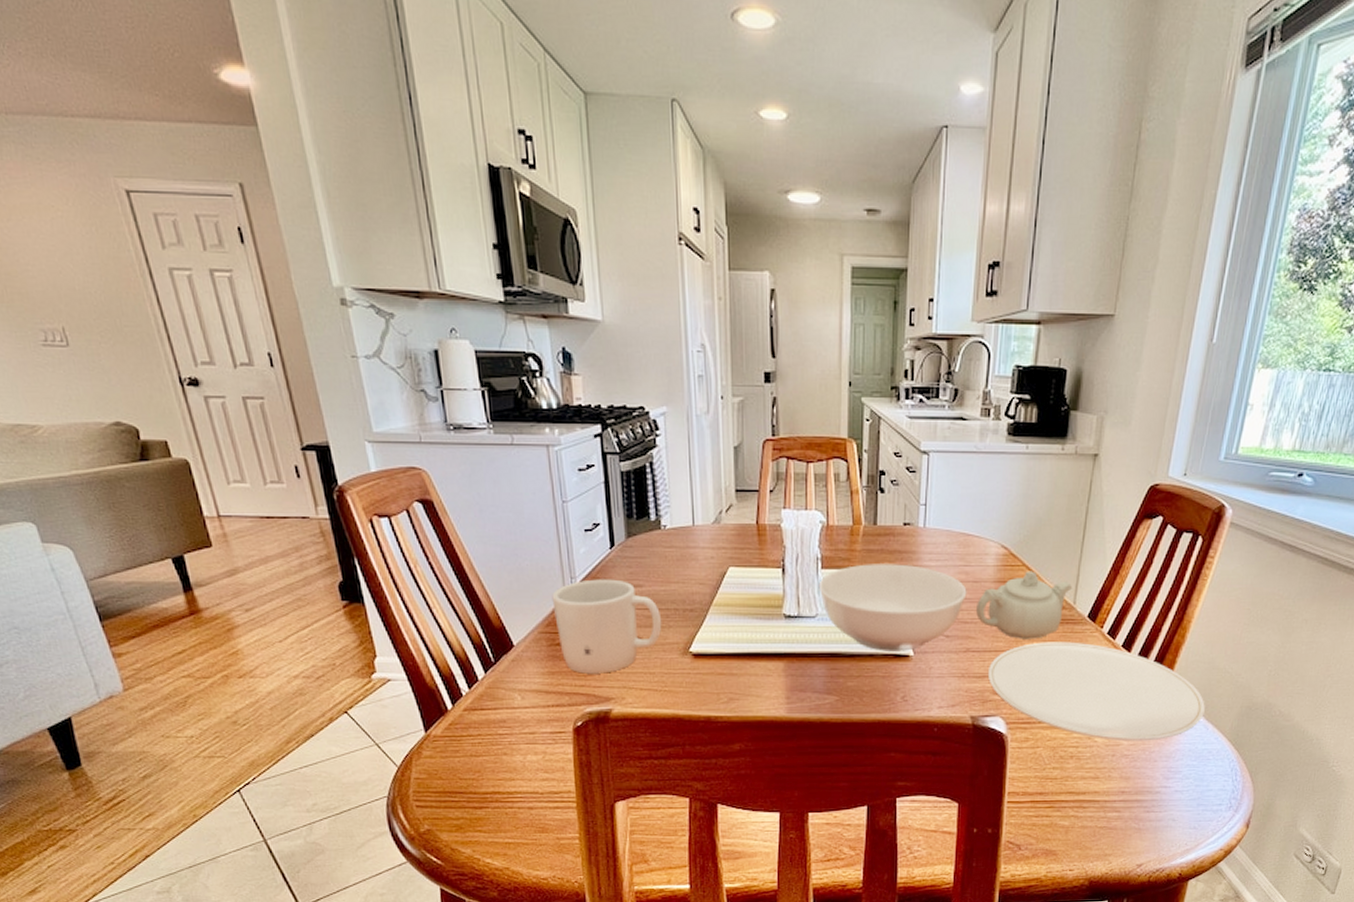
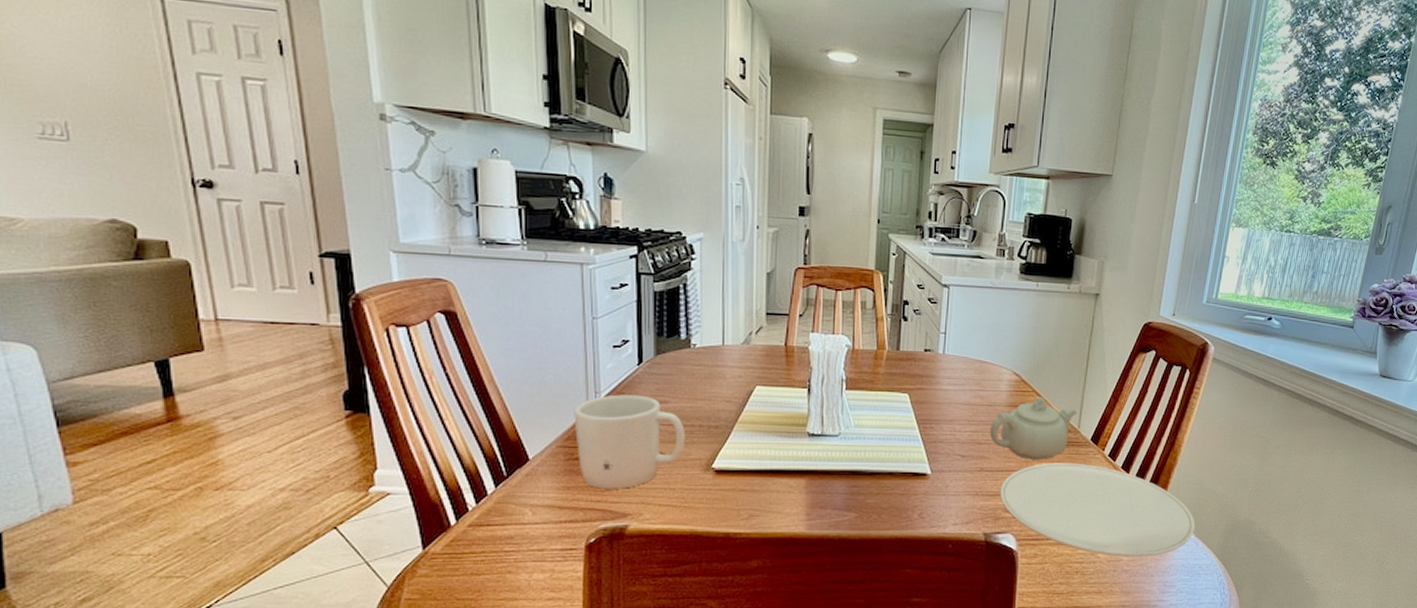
bowl: present [818,564,967,651] -> none [842,386,982,470]

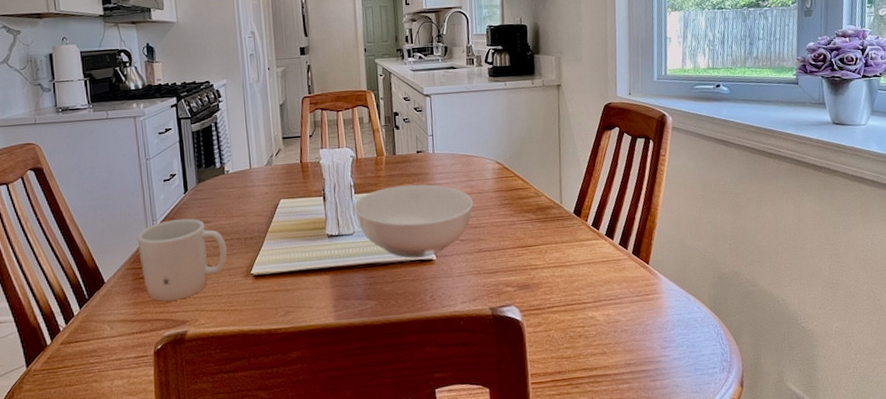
bowl: none [842,386,982,470] -> present [353,184,474,258]
teapot: present [990,396,1077,460] -> none [482,180,557,237]
plate: present [999,463,1195,557] -> none [499,235,684,318]

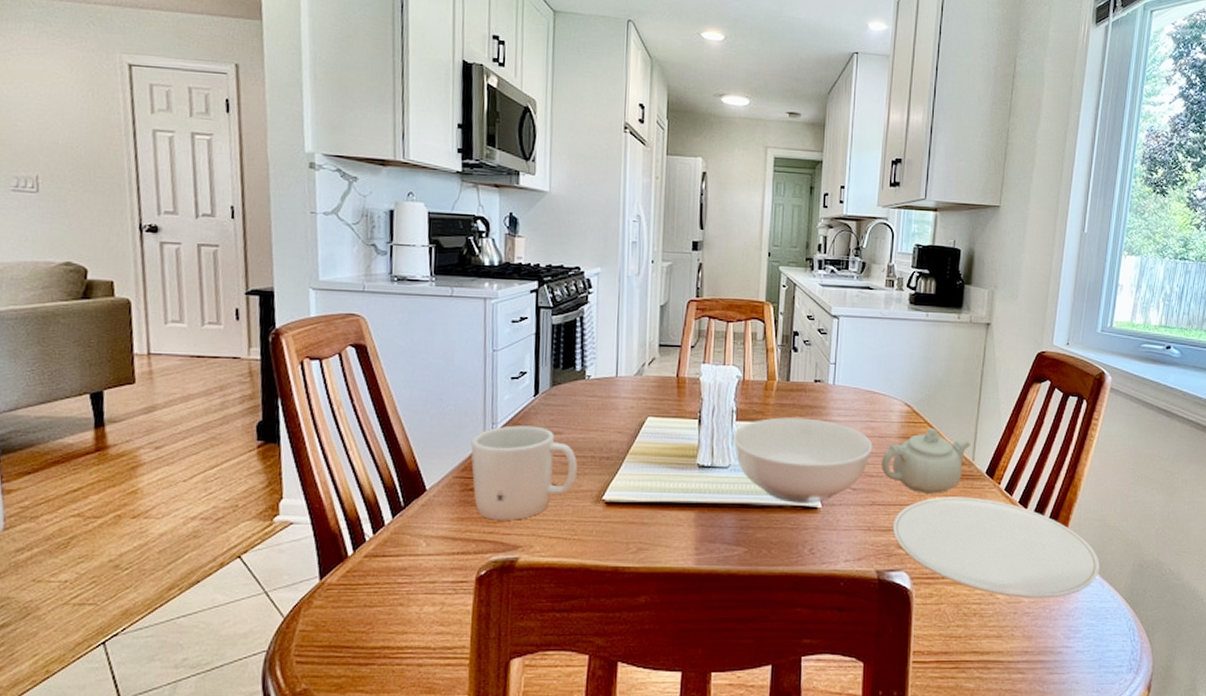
teapot: none [482,180,557,237] -> present [882,428,970,494]
plate: none [499,235,684,318] -> present [892,497,1100,599]

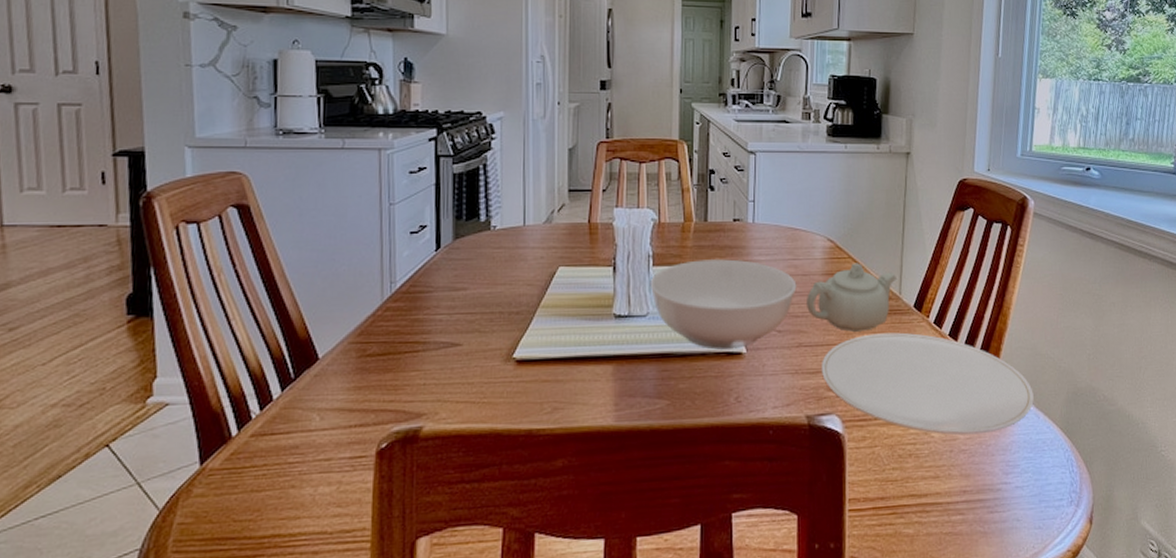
mug: present [471,425,578,520] -> none [367,282,485,387]

